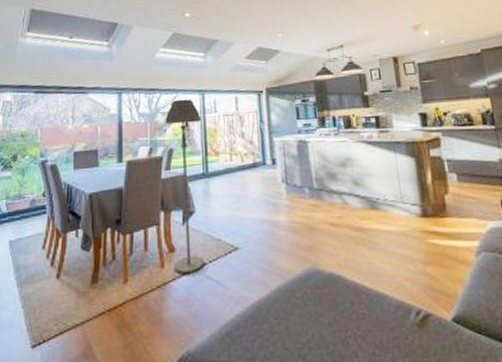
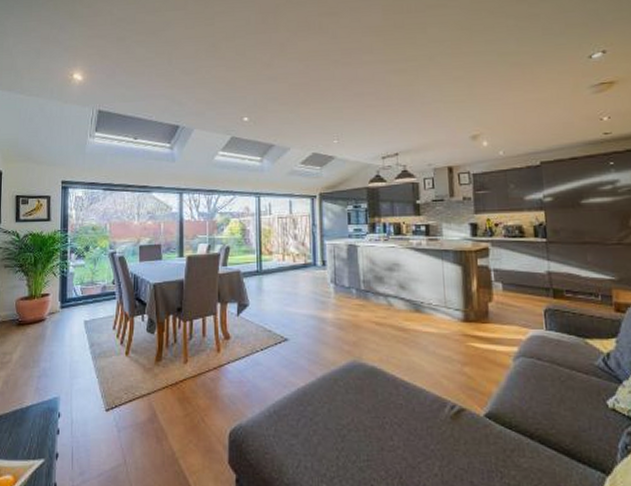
floor lamp: present [165,99,204,275] -> none [222,201,257,359]

